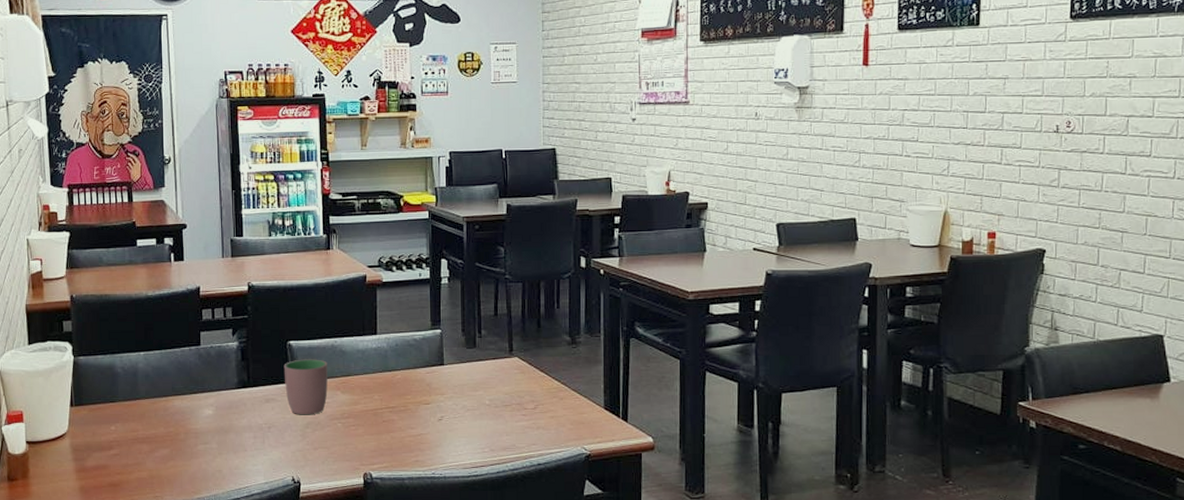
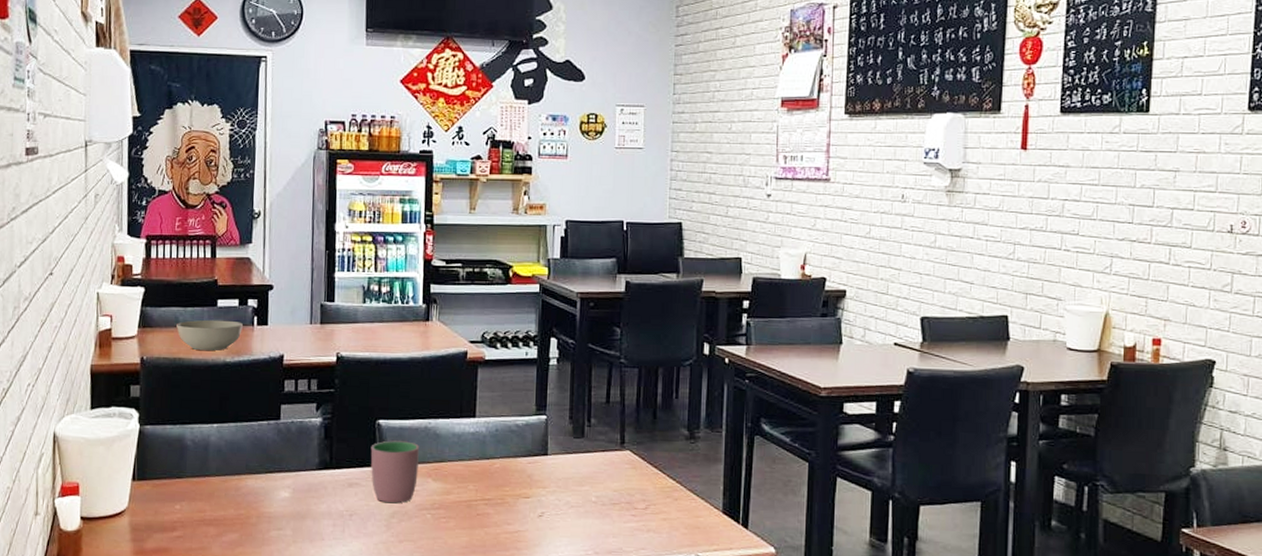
bowl: none [100,258,162,287] -> present [175,319,244,351]

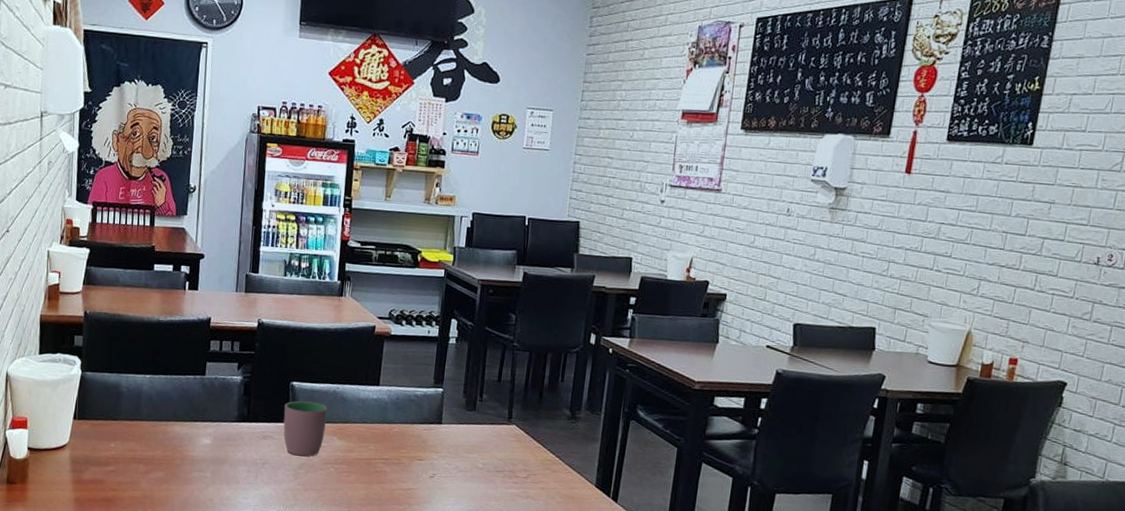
bowl: present [175,319,244,351] -> none [116,281,177,310]

